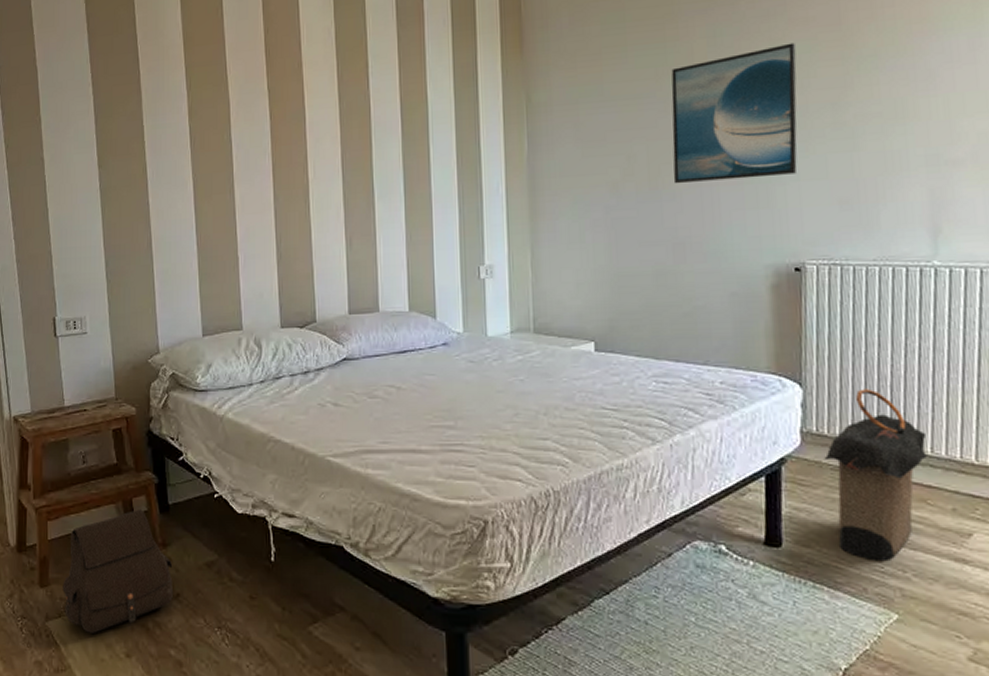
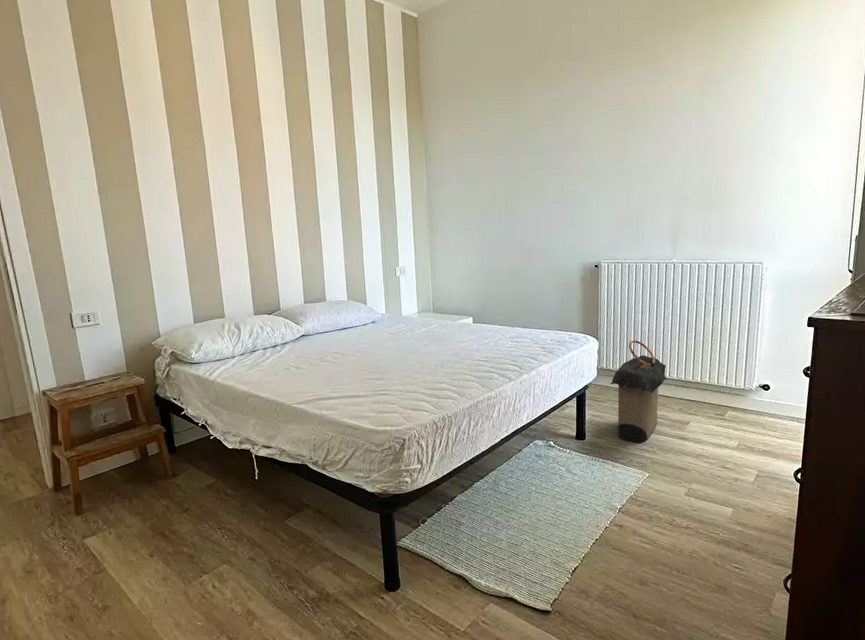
satchel: present [63,509,173,633] -> none [94,452,183,544]
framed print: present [671,42,797,184] -> none [520,116,598,210]

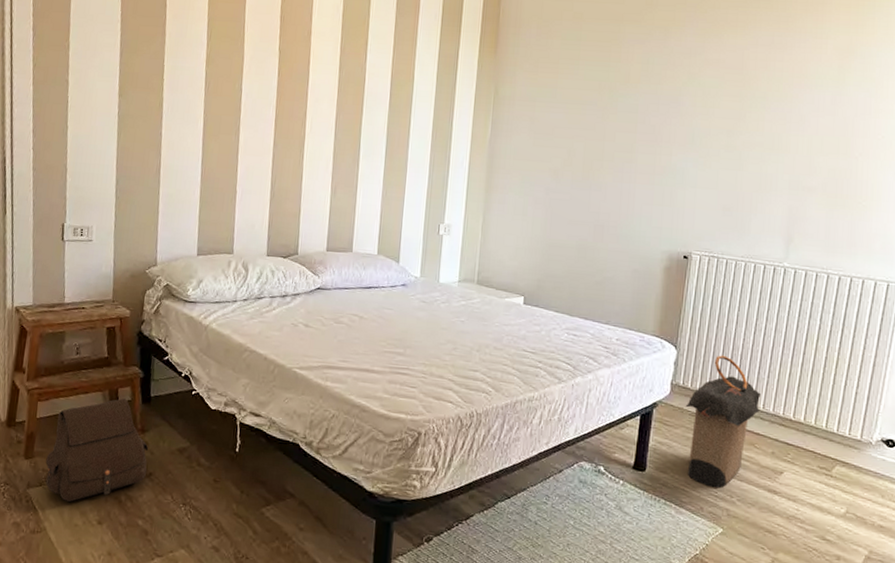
satchel: none [94,452,183,544] -> present [45,398,149,502]

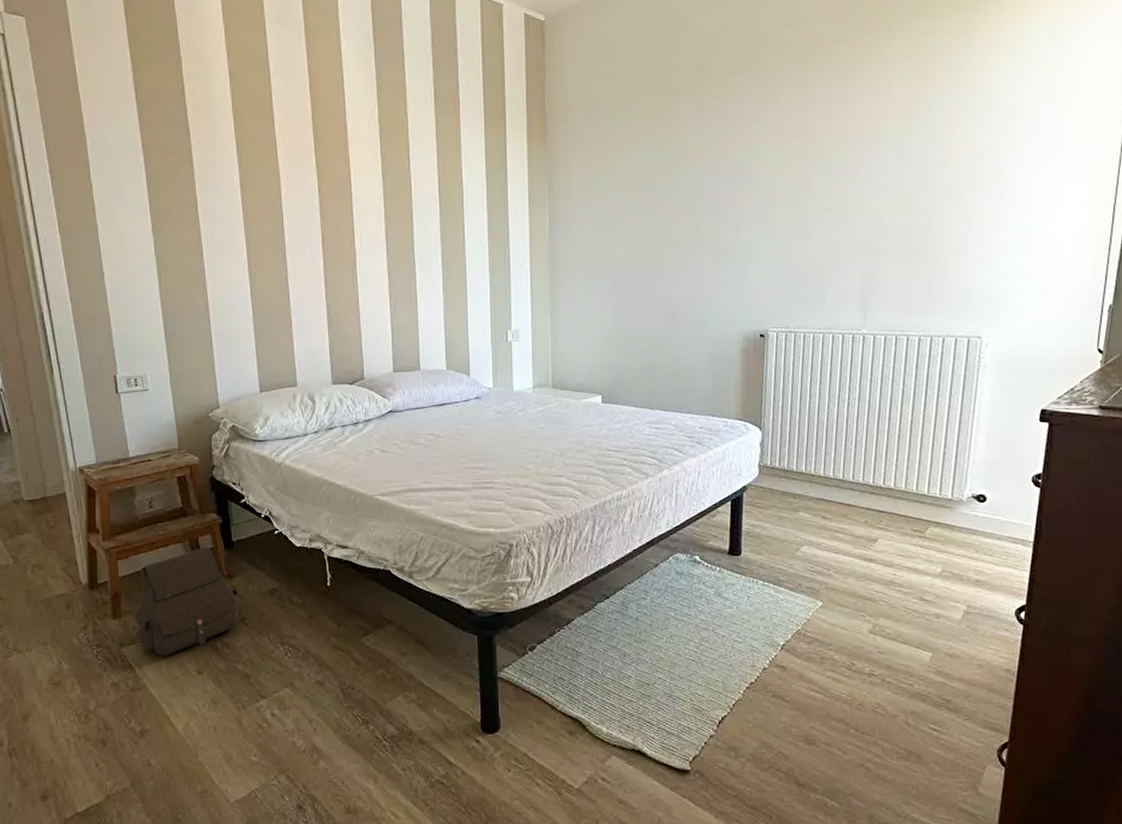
laundry hamper: present [685,355,762,488] -> none [775,431,850,563]

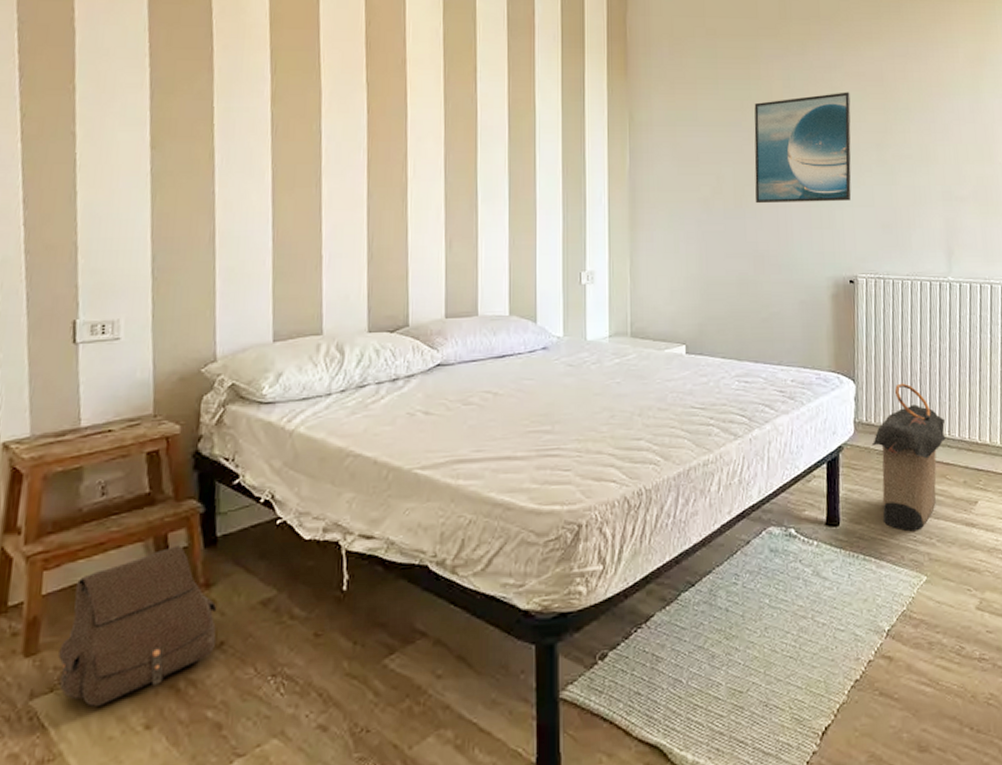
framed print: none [668,145,769,263] -> present [754,92,852,204]
laundry hamper: none [775,431,850,563] -> present [871,383,946,532]

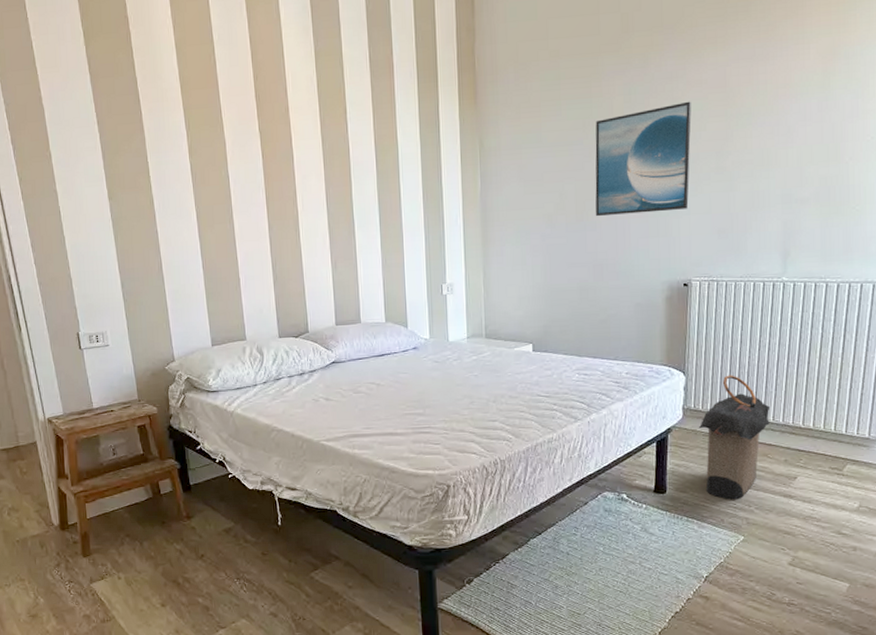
satchel: present [58,545,217,707] -> none [103,490,198,590]

